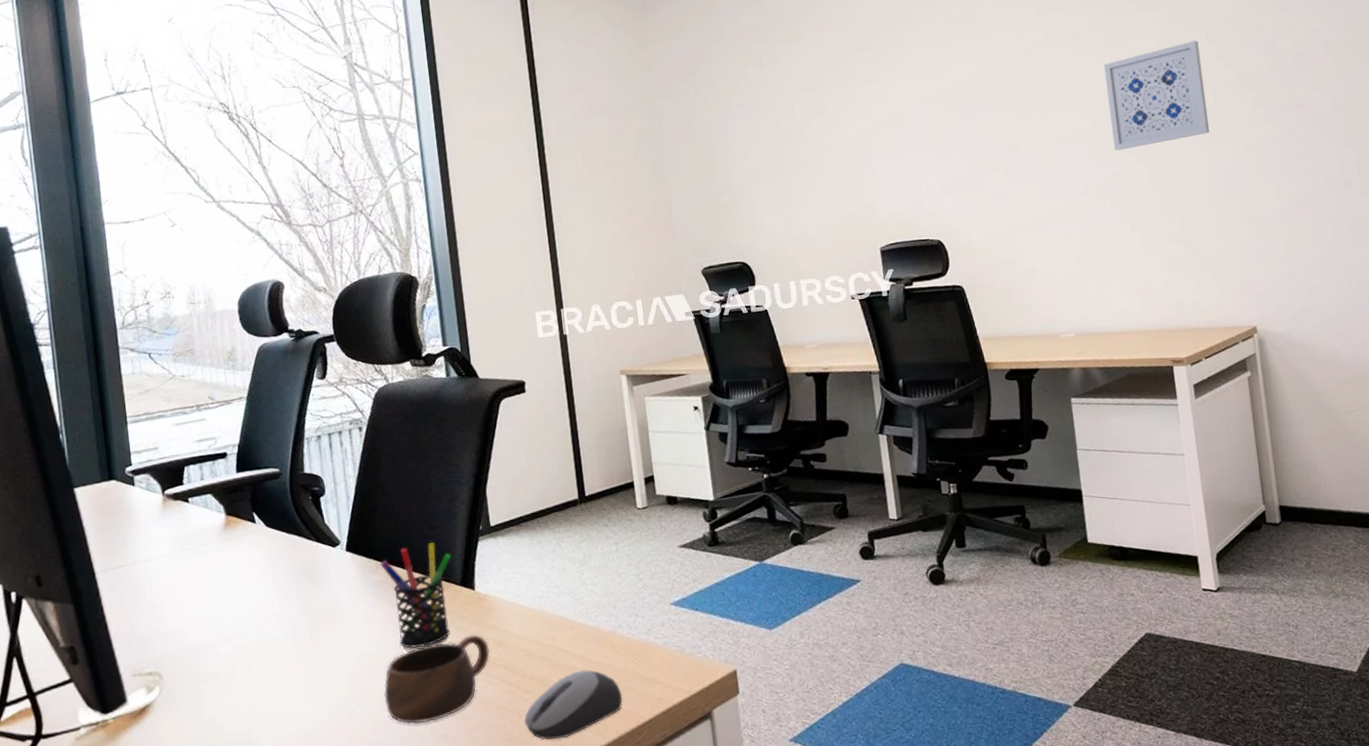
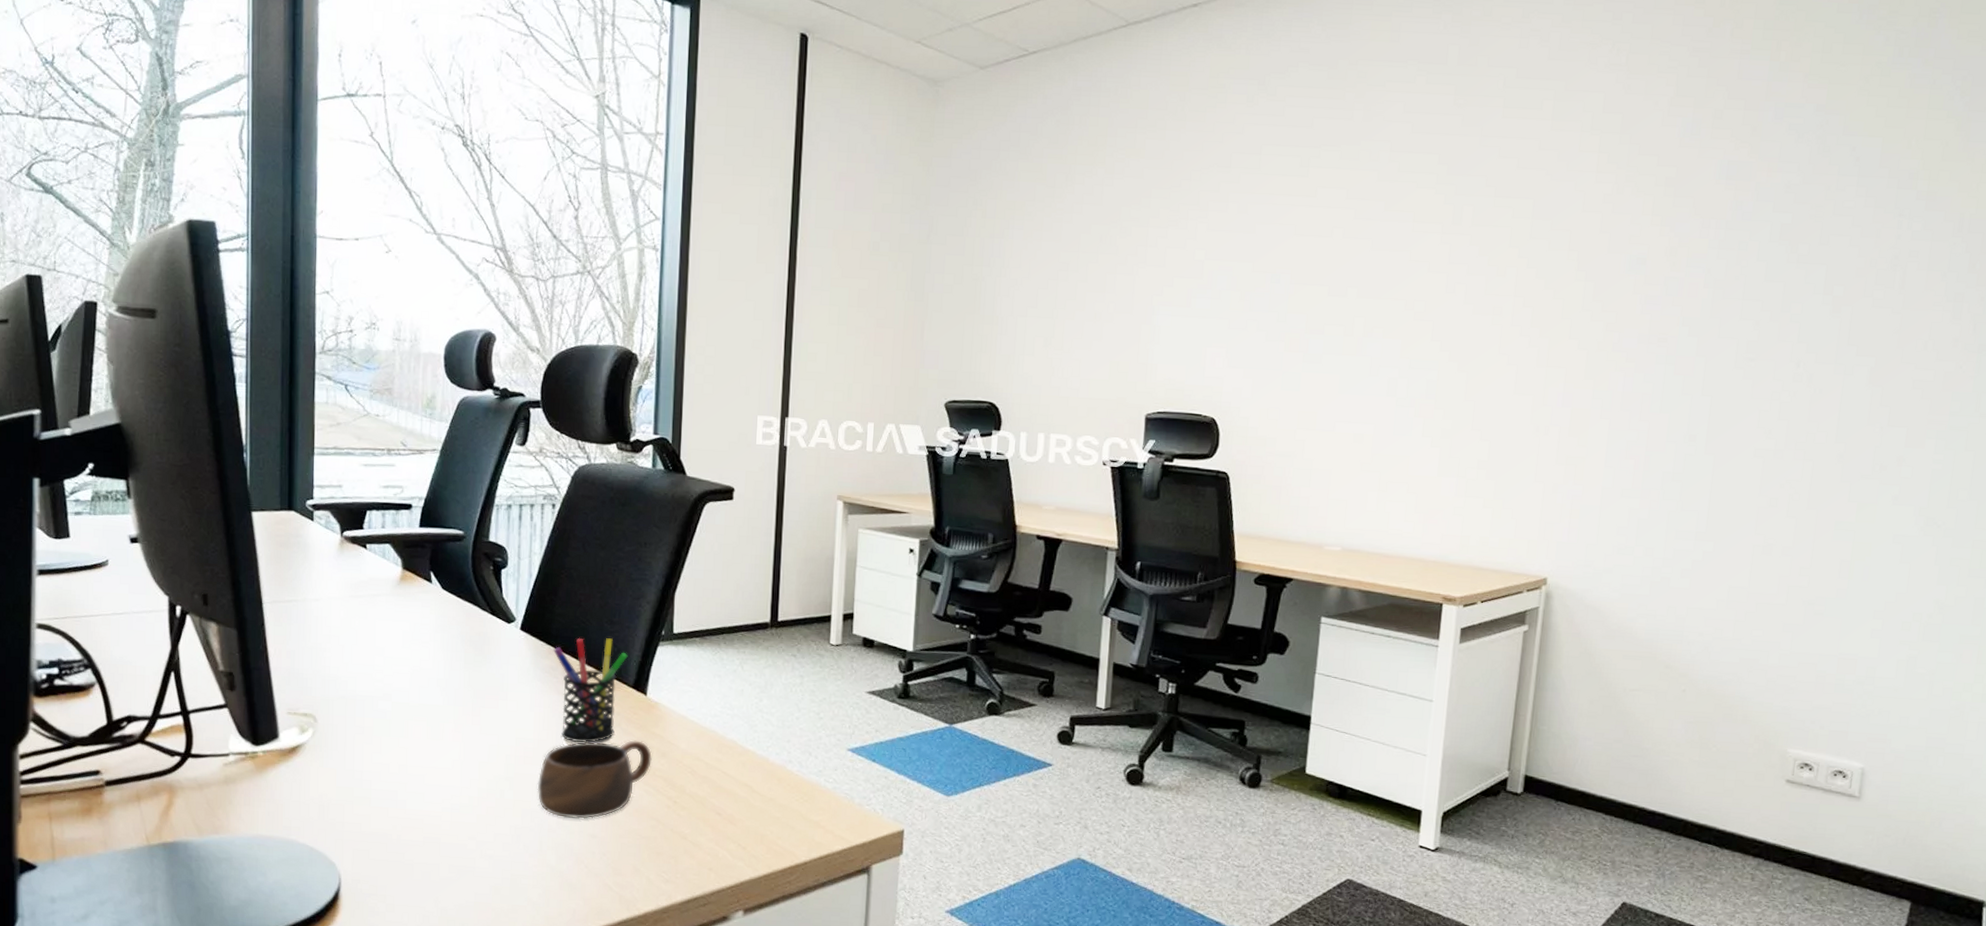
computer mouse: present [523,670,622,740] -> none [675,798,781,862]
wall art: present [1104,40,1210,151] -> none [1432,243,1559,354]

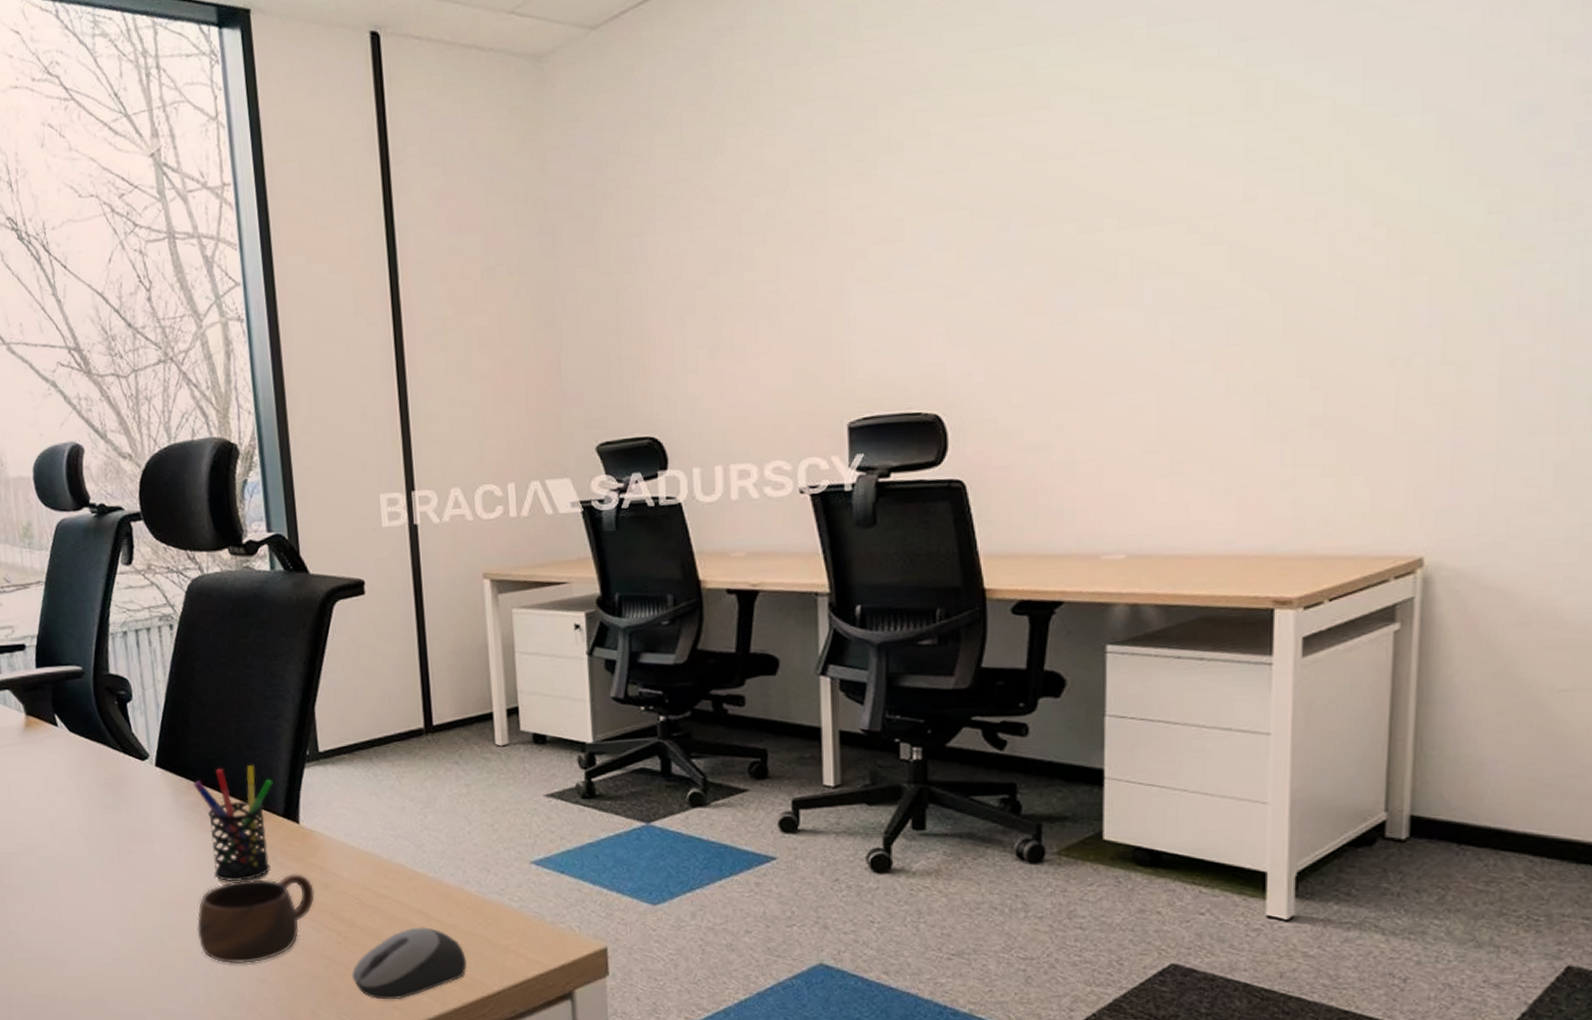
computer mouse: none [675,798,781,862] -> present [351,927,467,1000]

